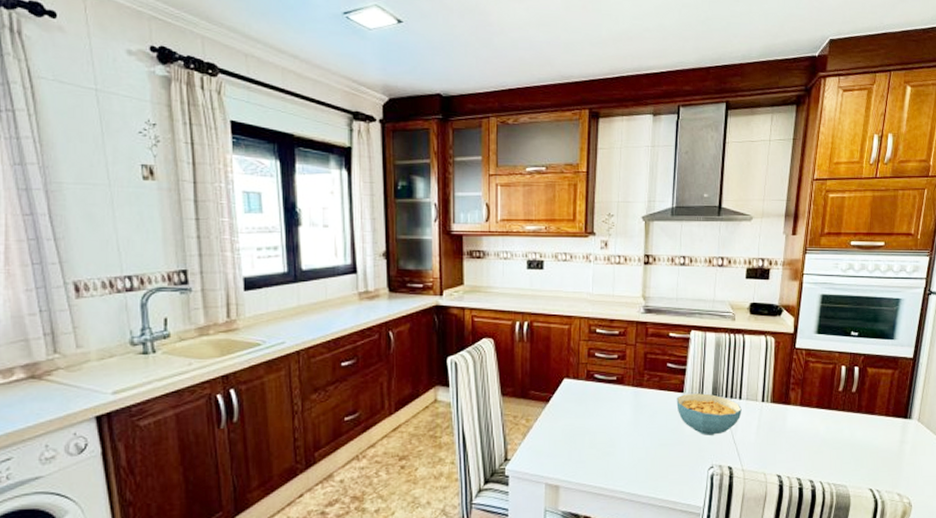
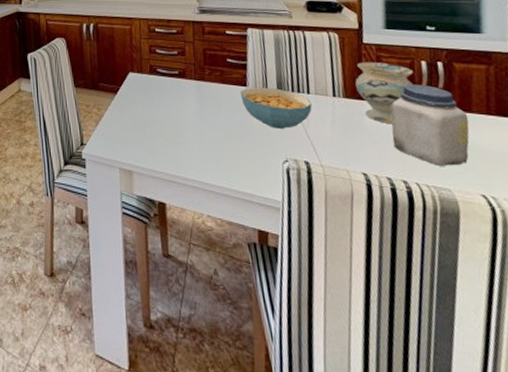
vase: none [783,366,834,428] -> present [355,61,414,124]
jar: none [807,388,871,465] -> present [390,84,470,166]

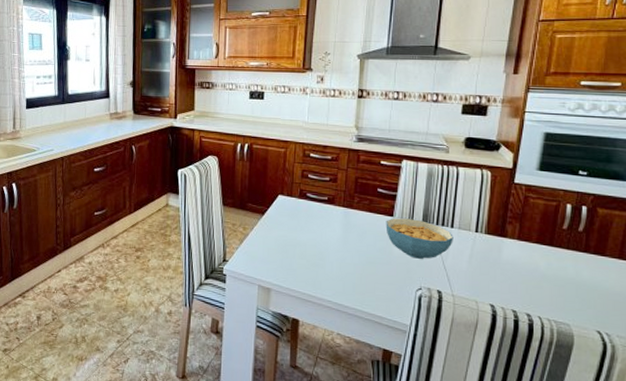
vase: present [355,61,414,124] -> none [499,201,558,262]
jar: present [390,84,470,166] -> none [524,225,600,304]

